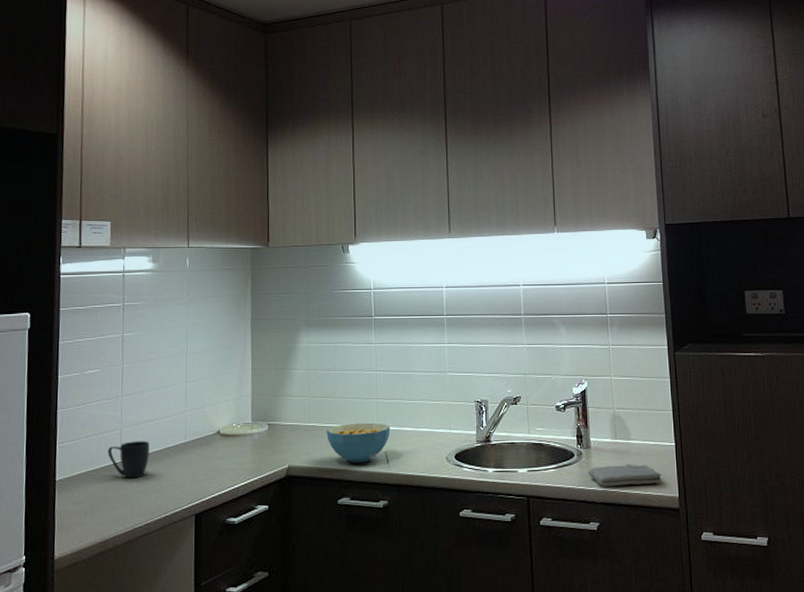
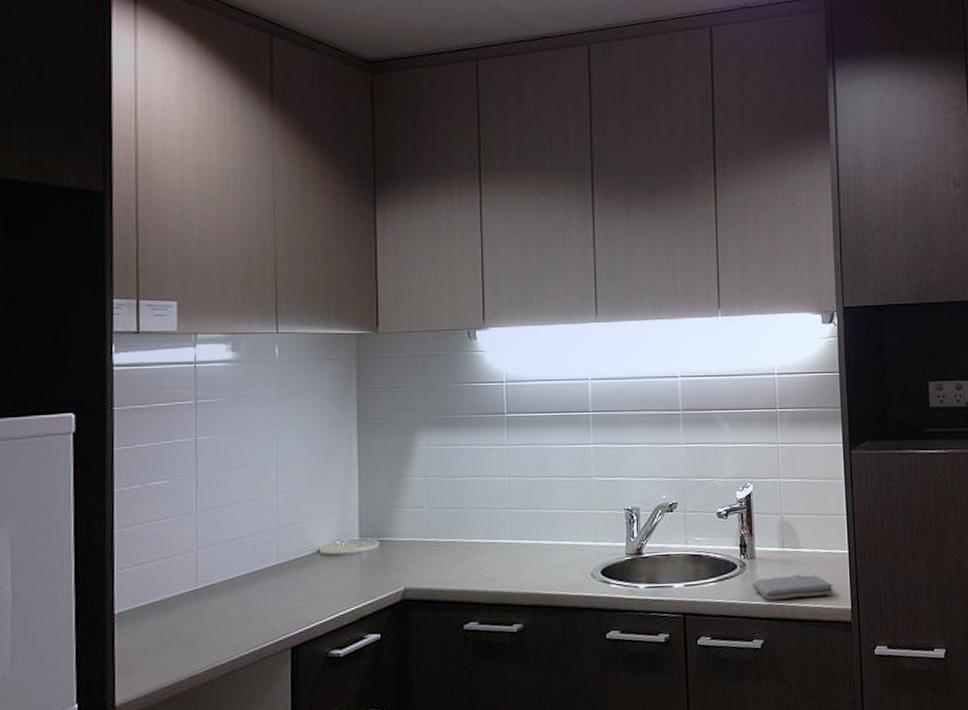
mug: present [108,441,150,479] -> none [180,564,233,609]
cereal bowl: present [327,422,391,463] -> none [450,536,526,583]

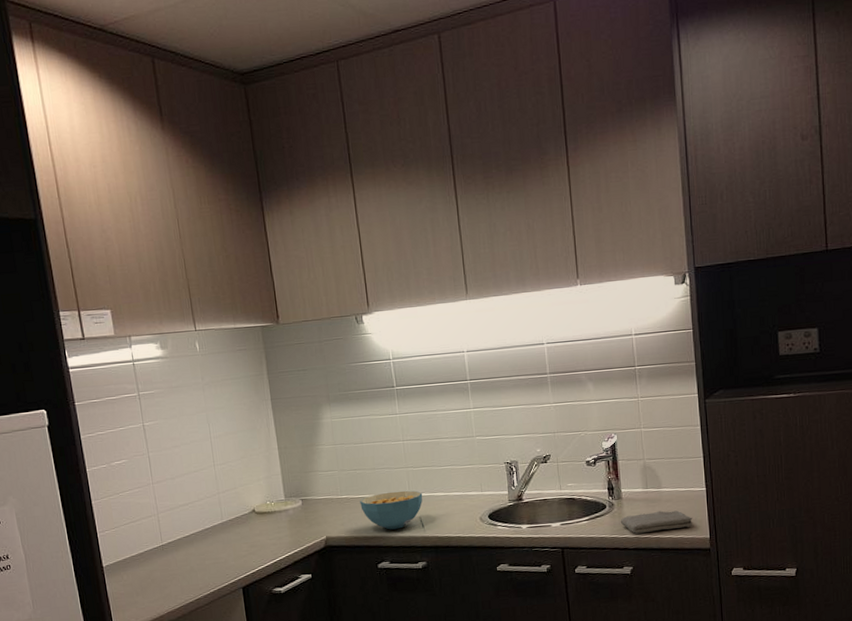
cereal bowl: none [450,536,526,583] -> present [360,490,423,530]

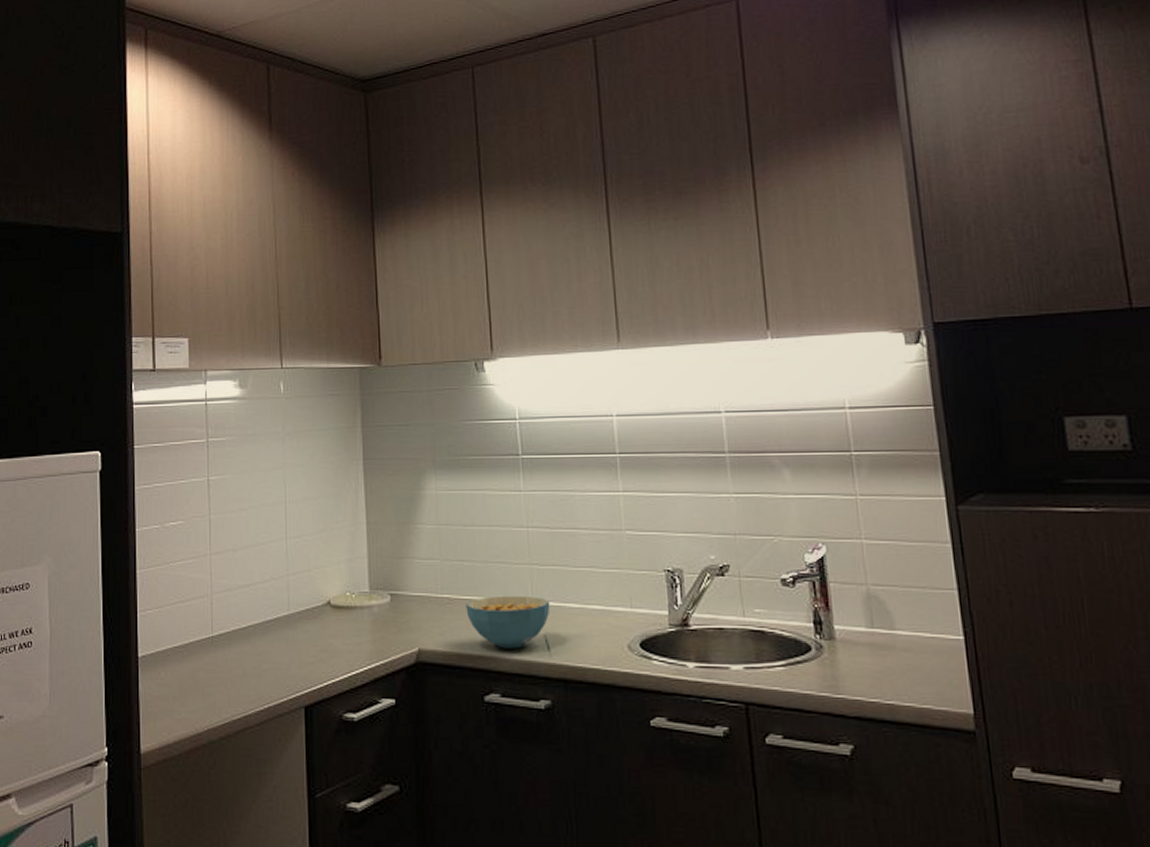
washcloth: present [620,510,693,534] -> none [833,663,947,695]

